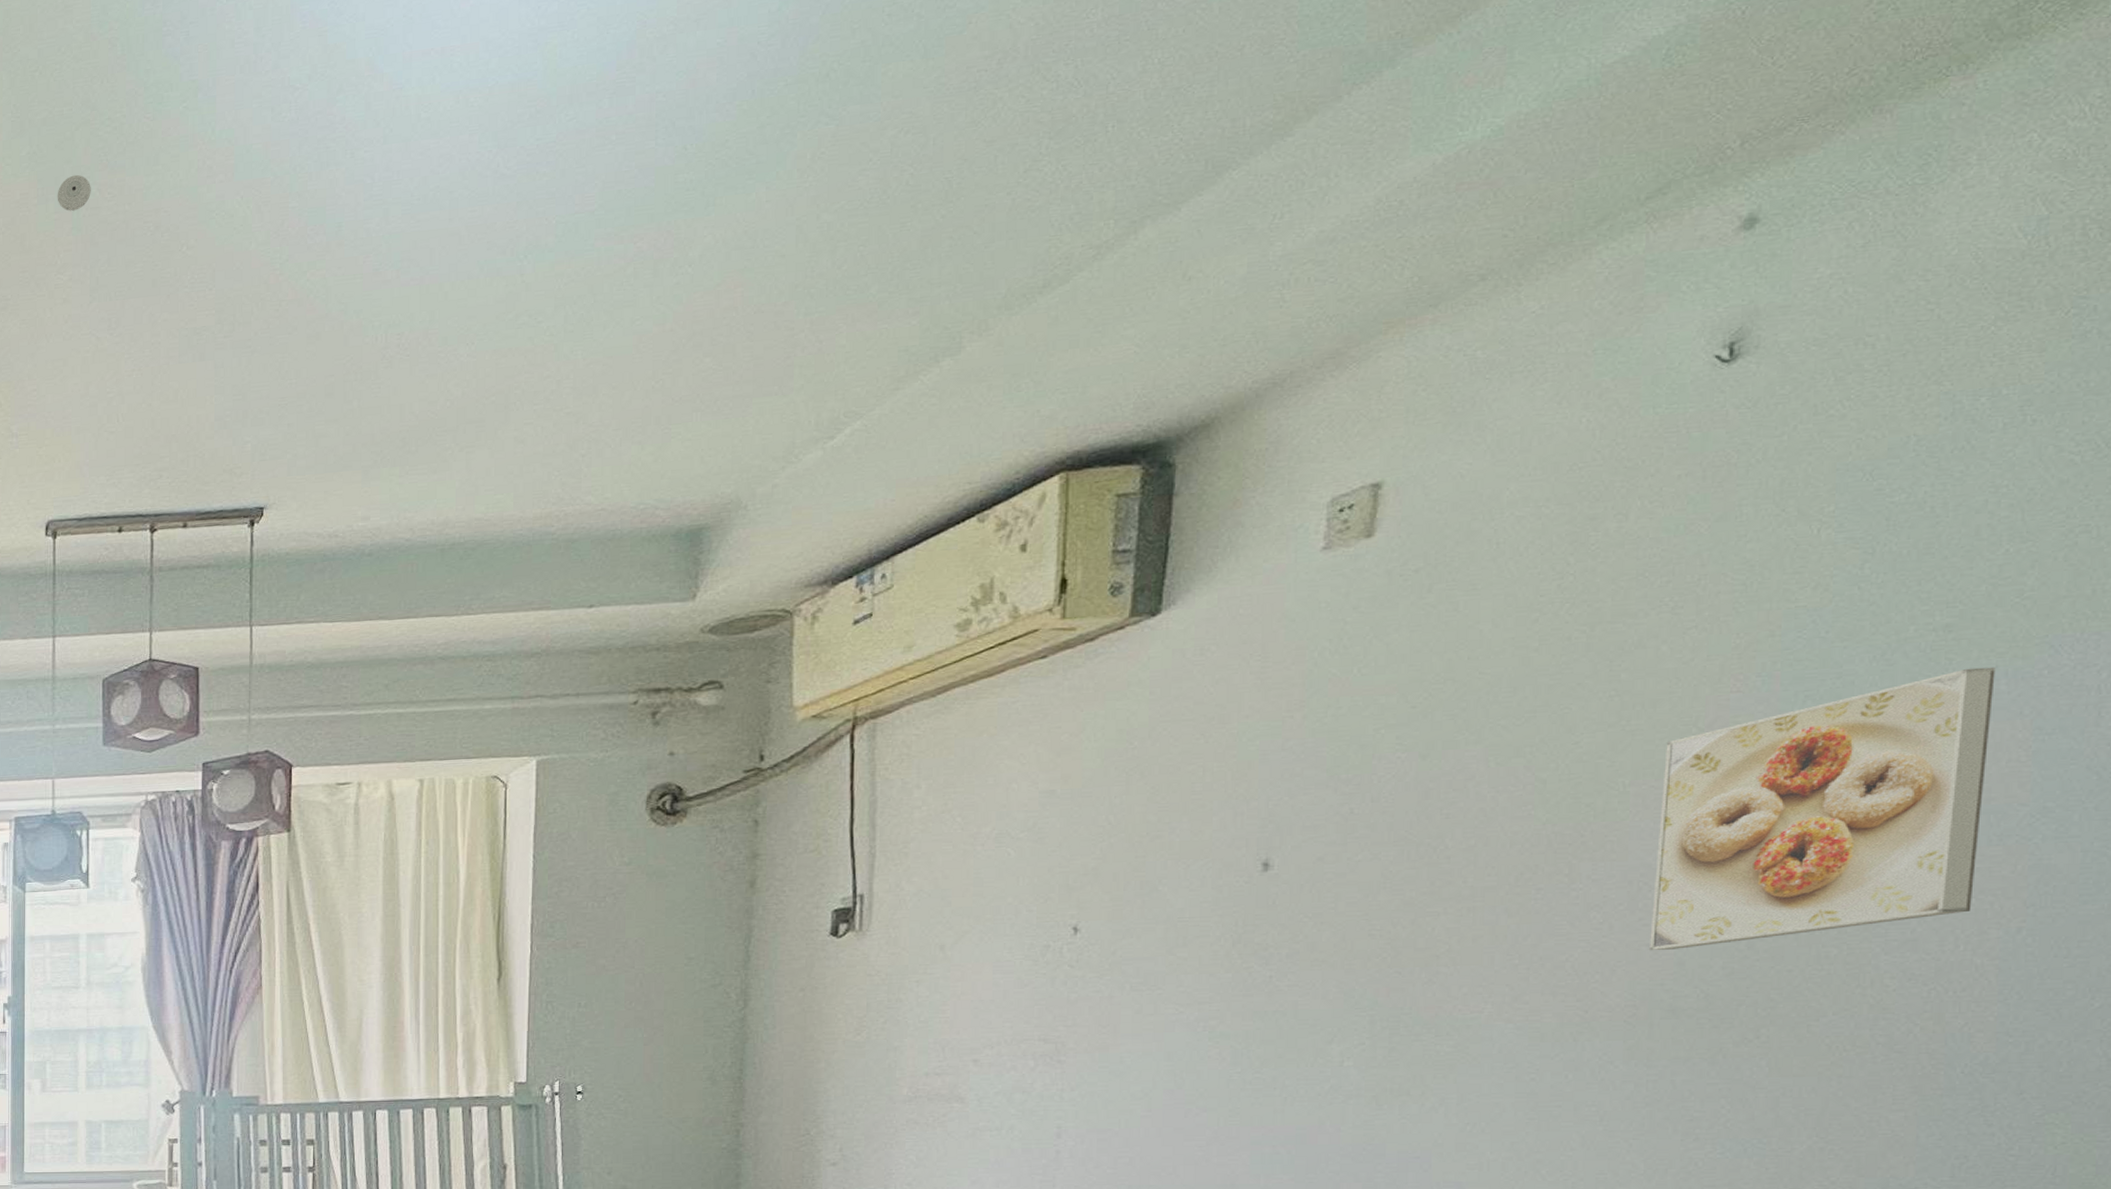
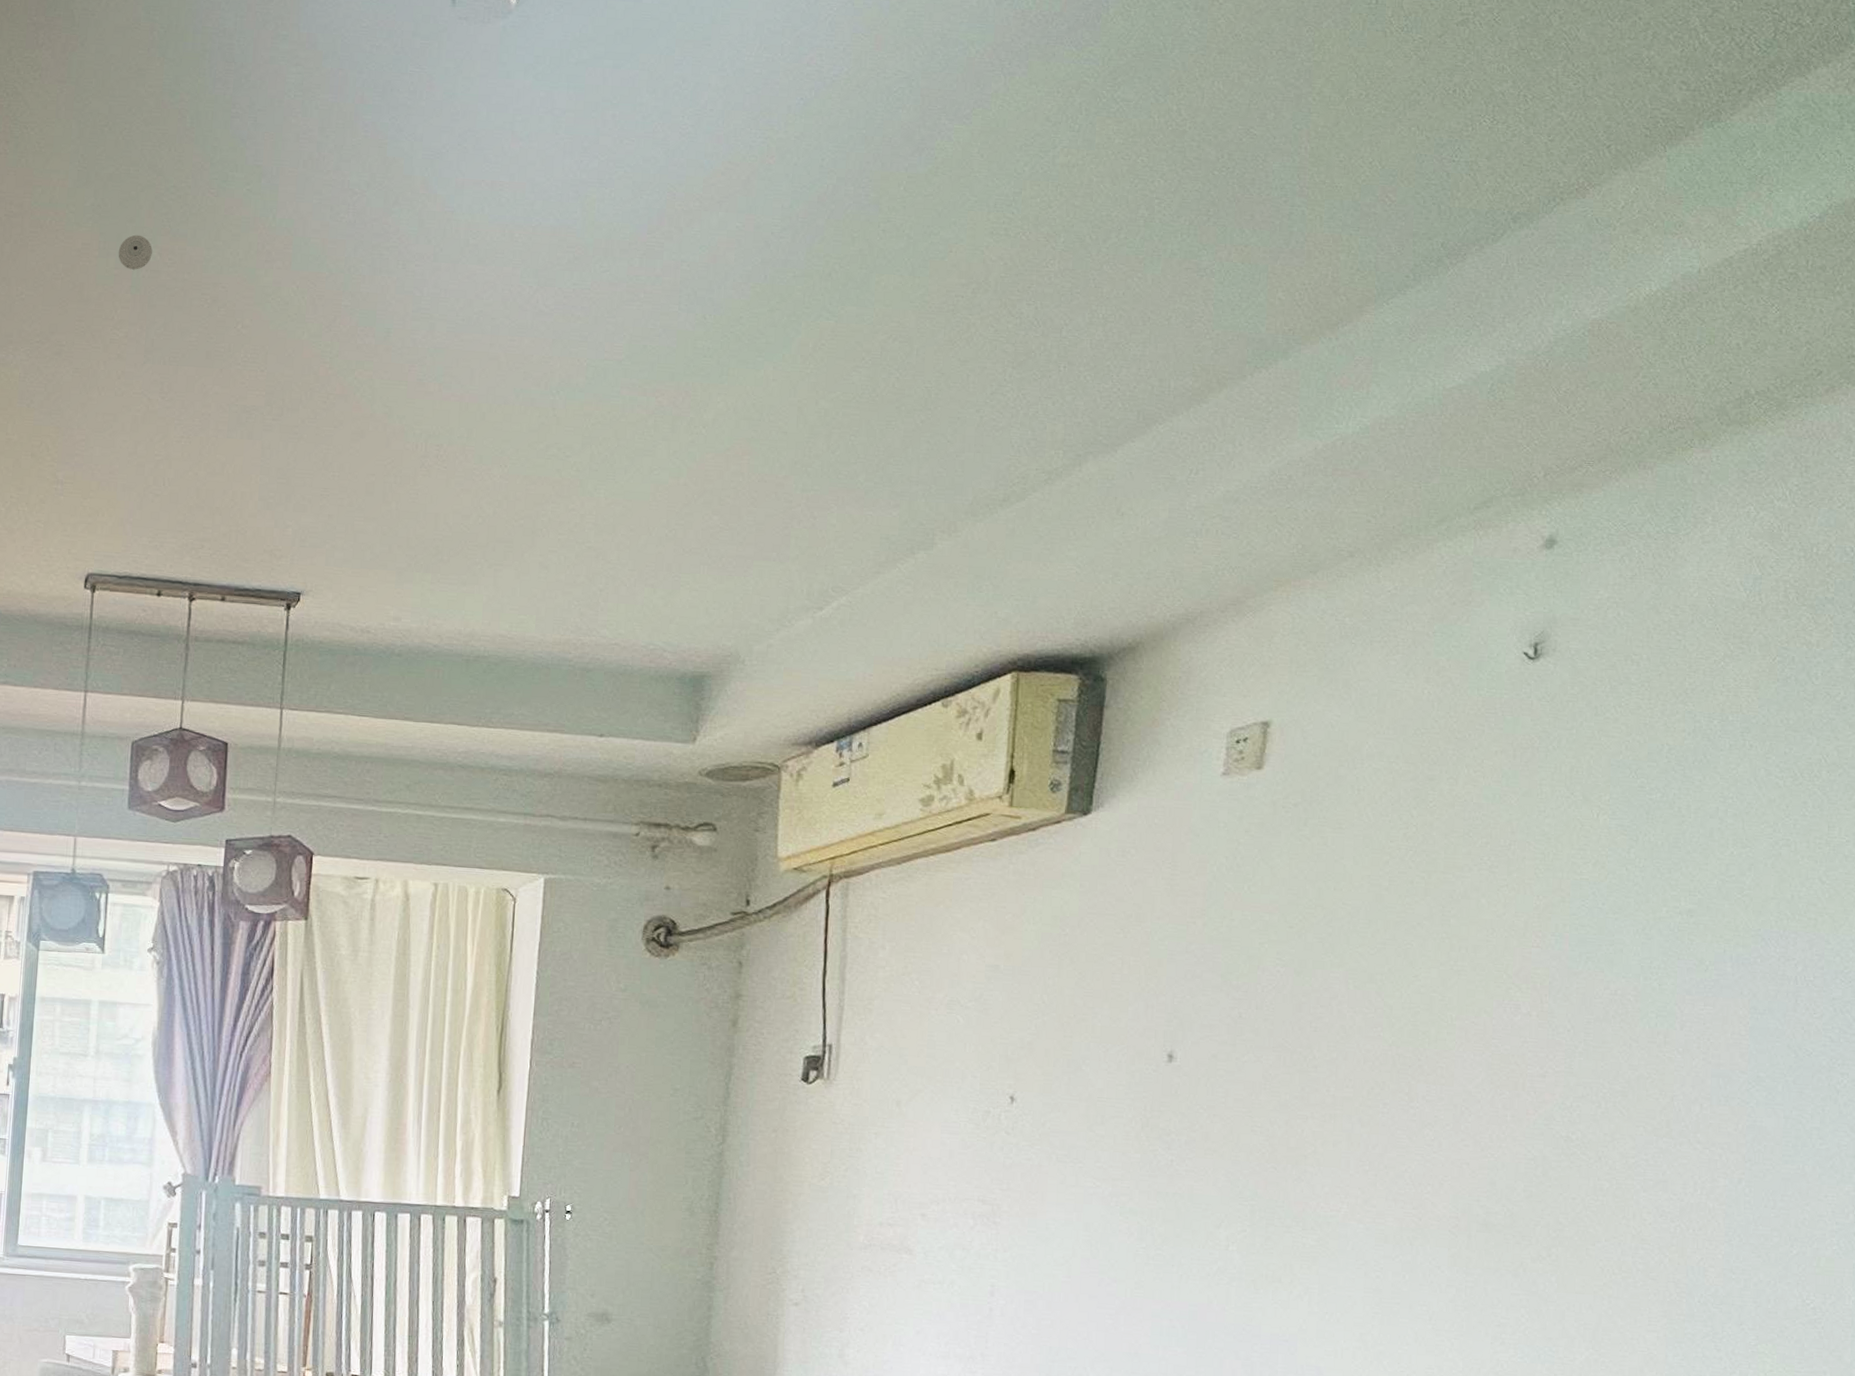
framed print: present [1650,667,1996,950] -> none [1469,949,1724,1170]

